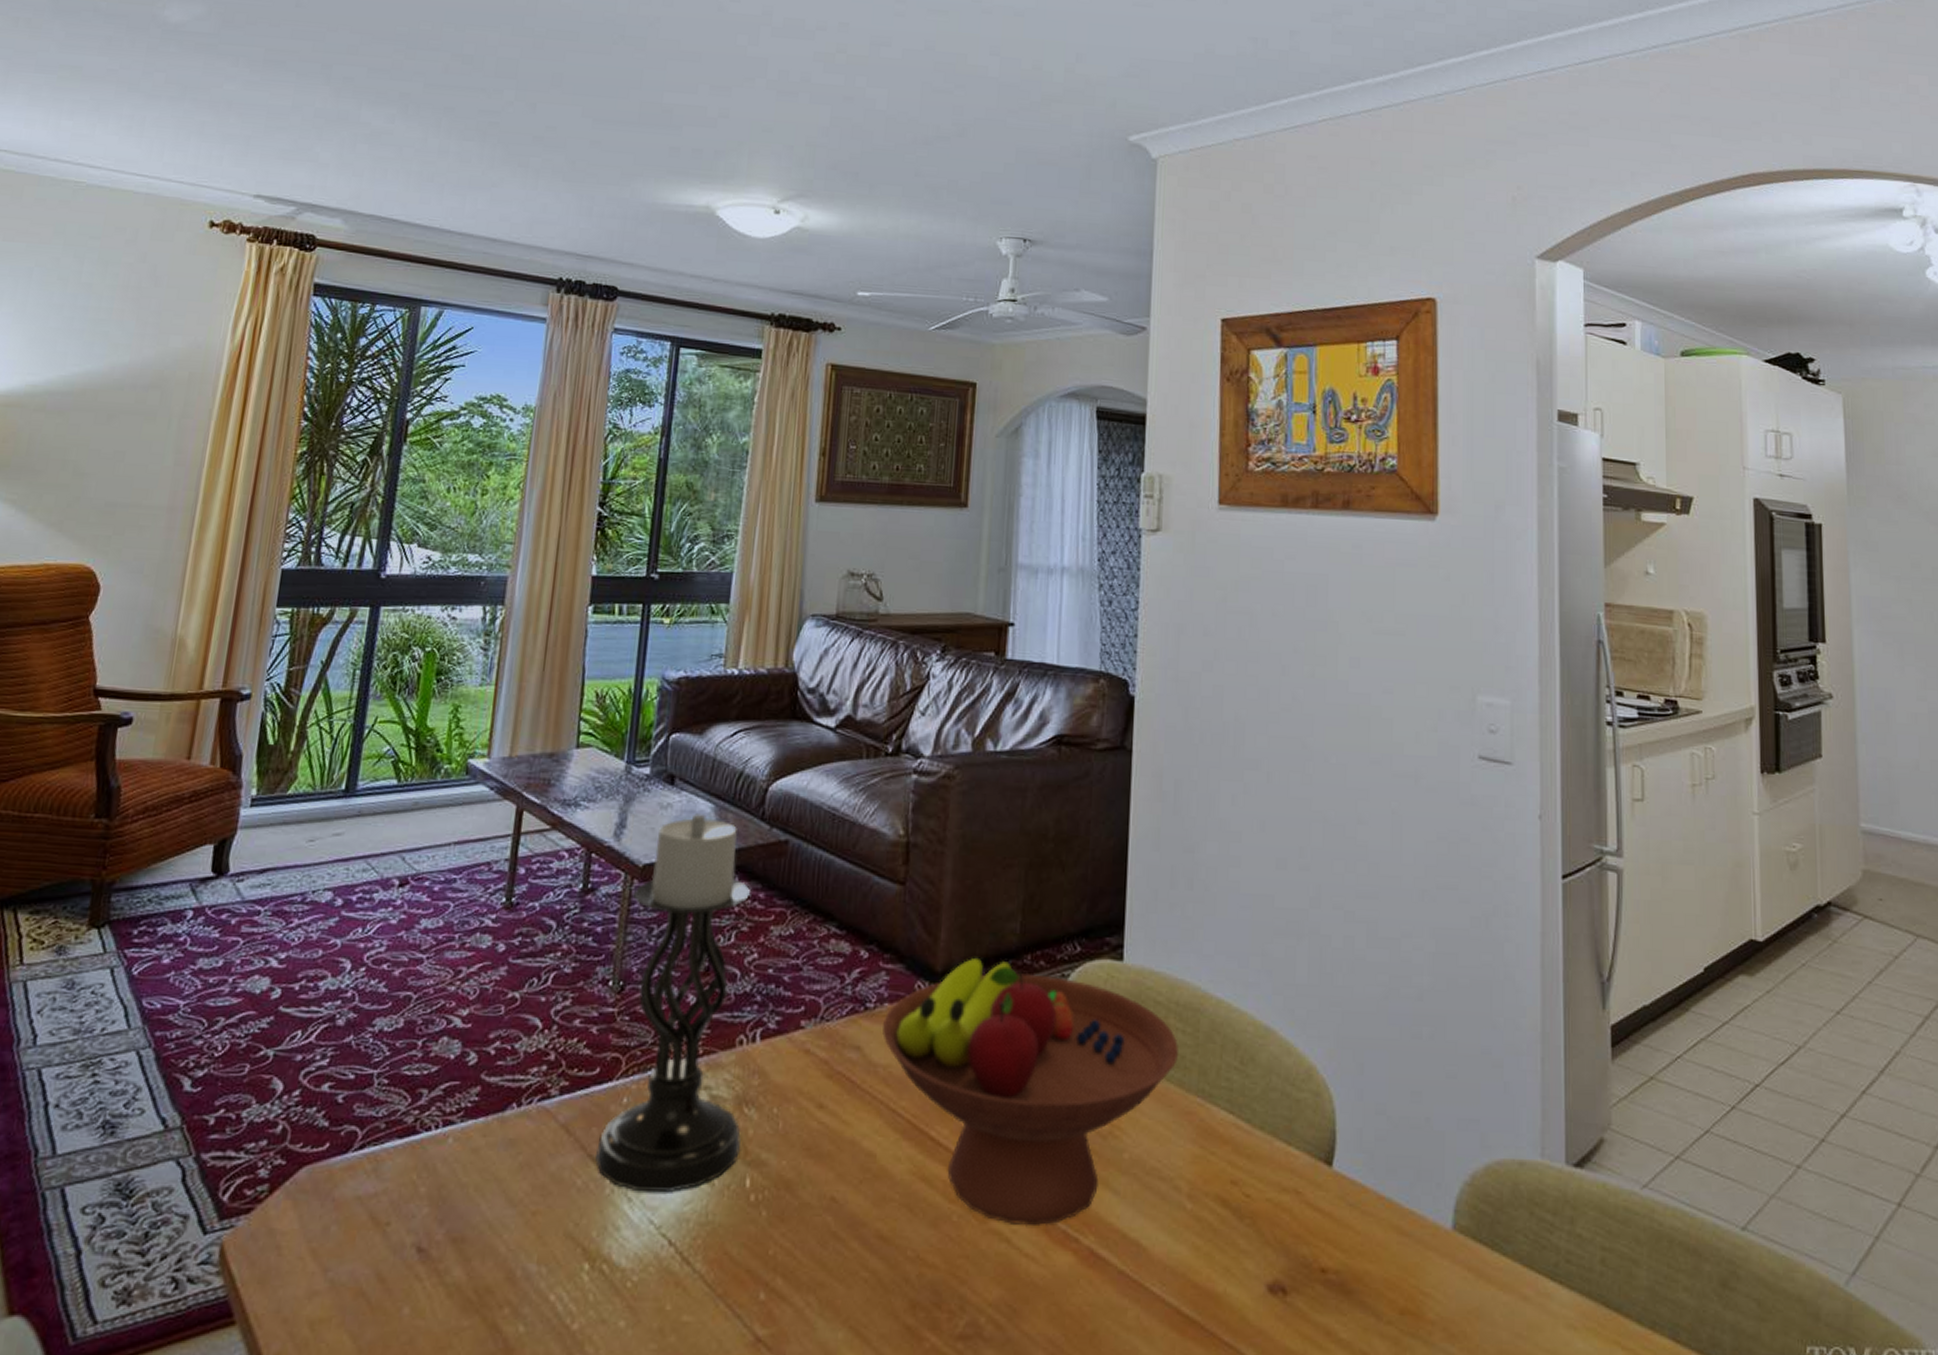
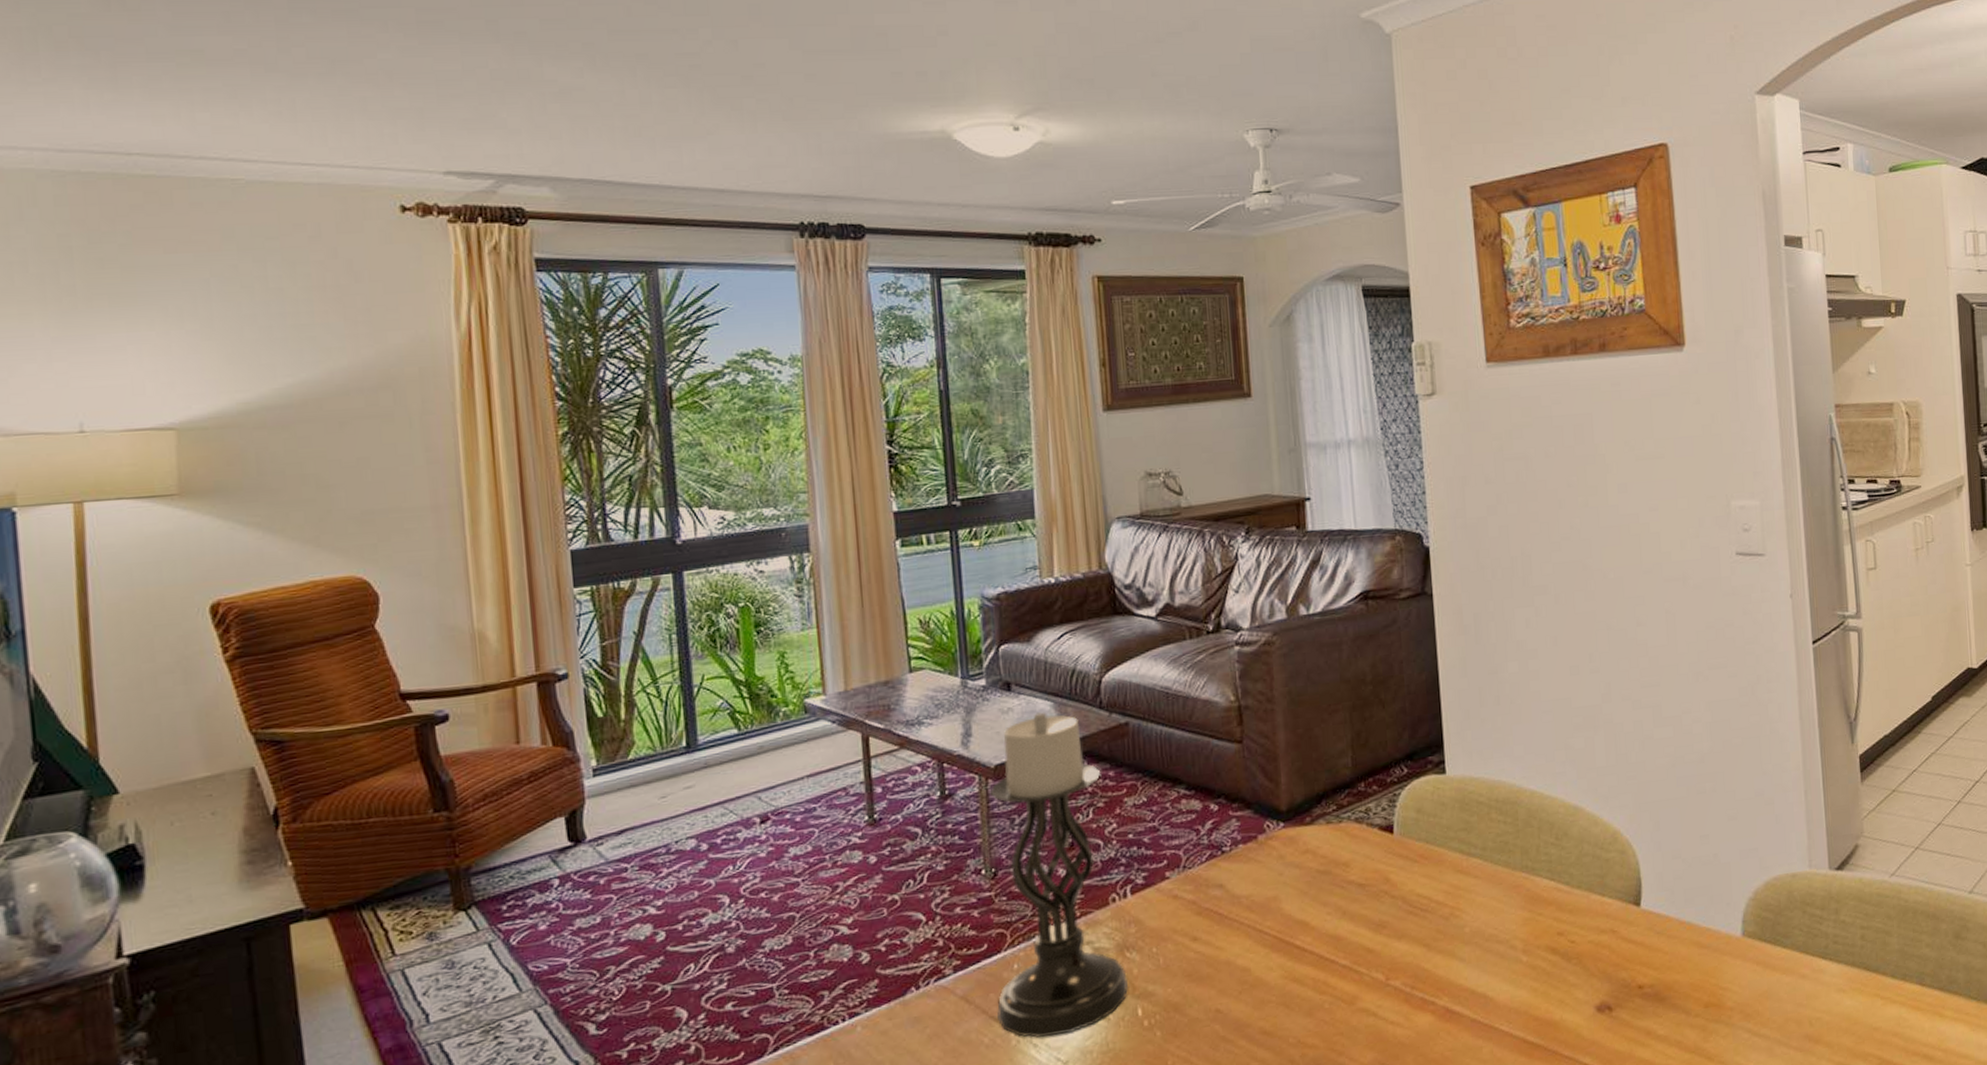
fruit bowl: present [882,957,1178,1226] -> none [1240,791,1502,1002]

